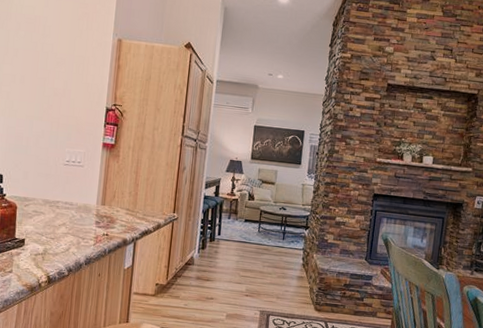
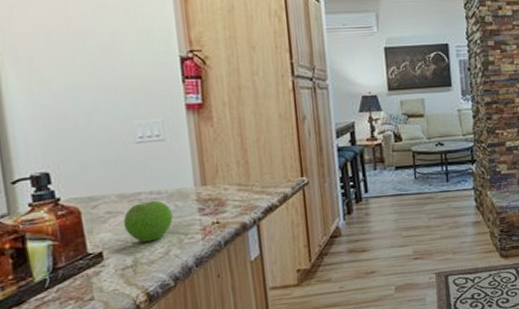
fruit: none [43,208,78,239] -> present [123,200,173,243]

